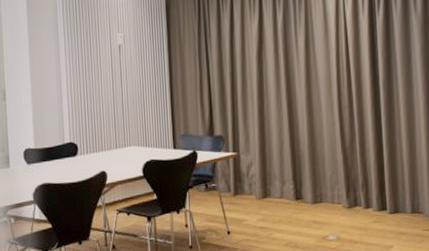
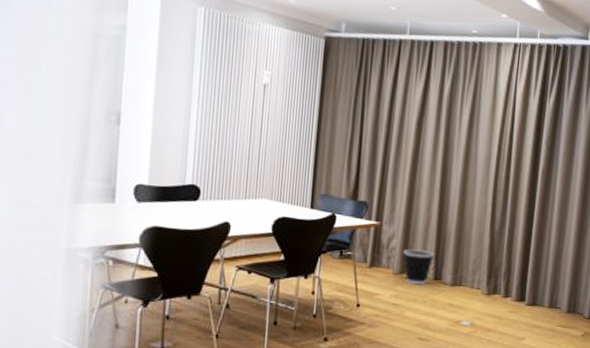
wastebasket: none [262,172,293,207] -> present [403,249,435,285]

